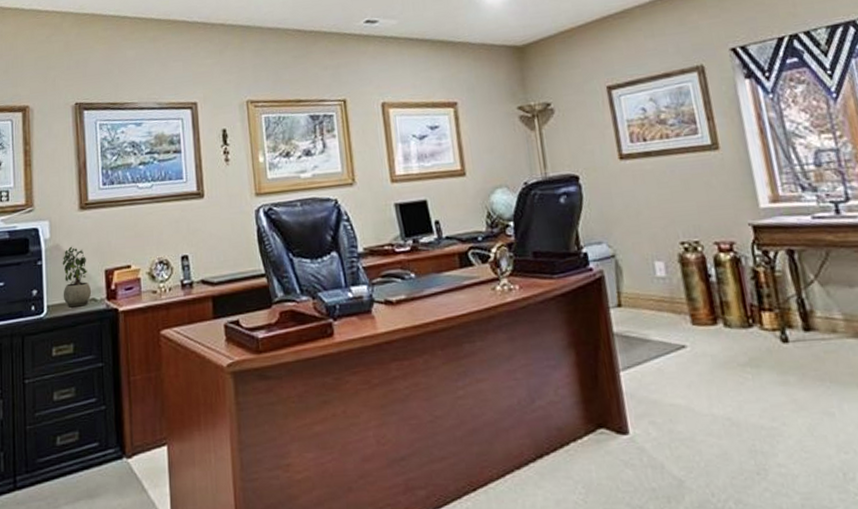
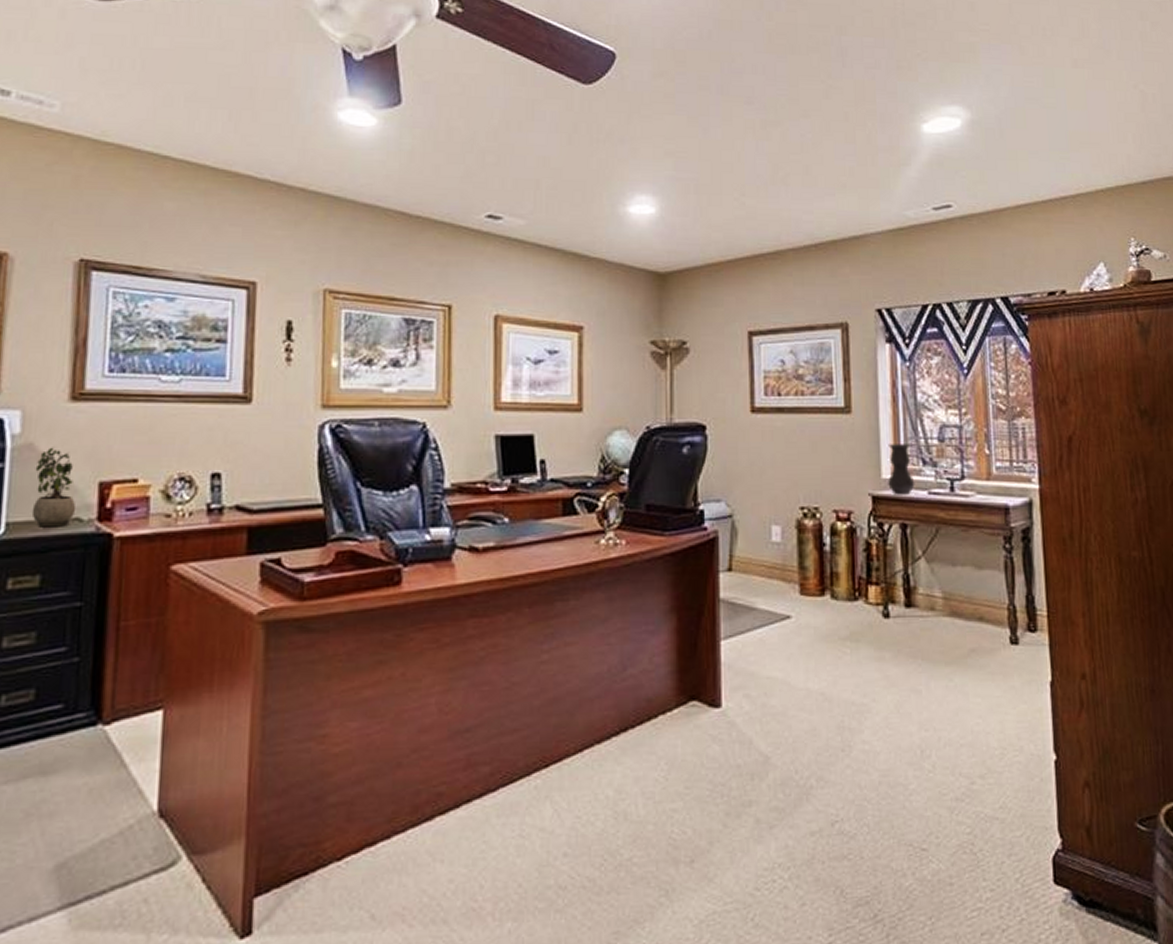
vase: none [762,172,797,223] -> present [888,444,915,495]

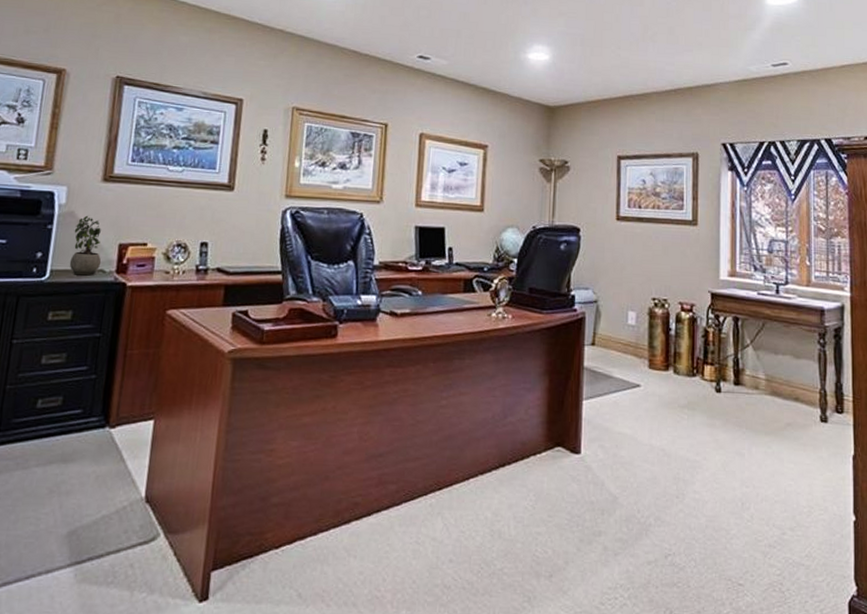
vase: present [888,444,915,495] -> none [725,252,747,294]

